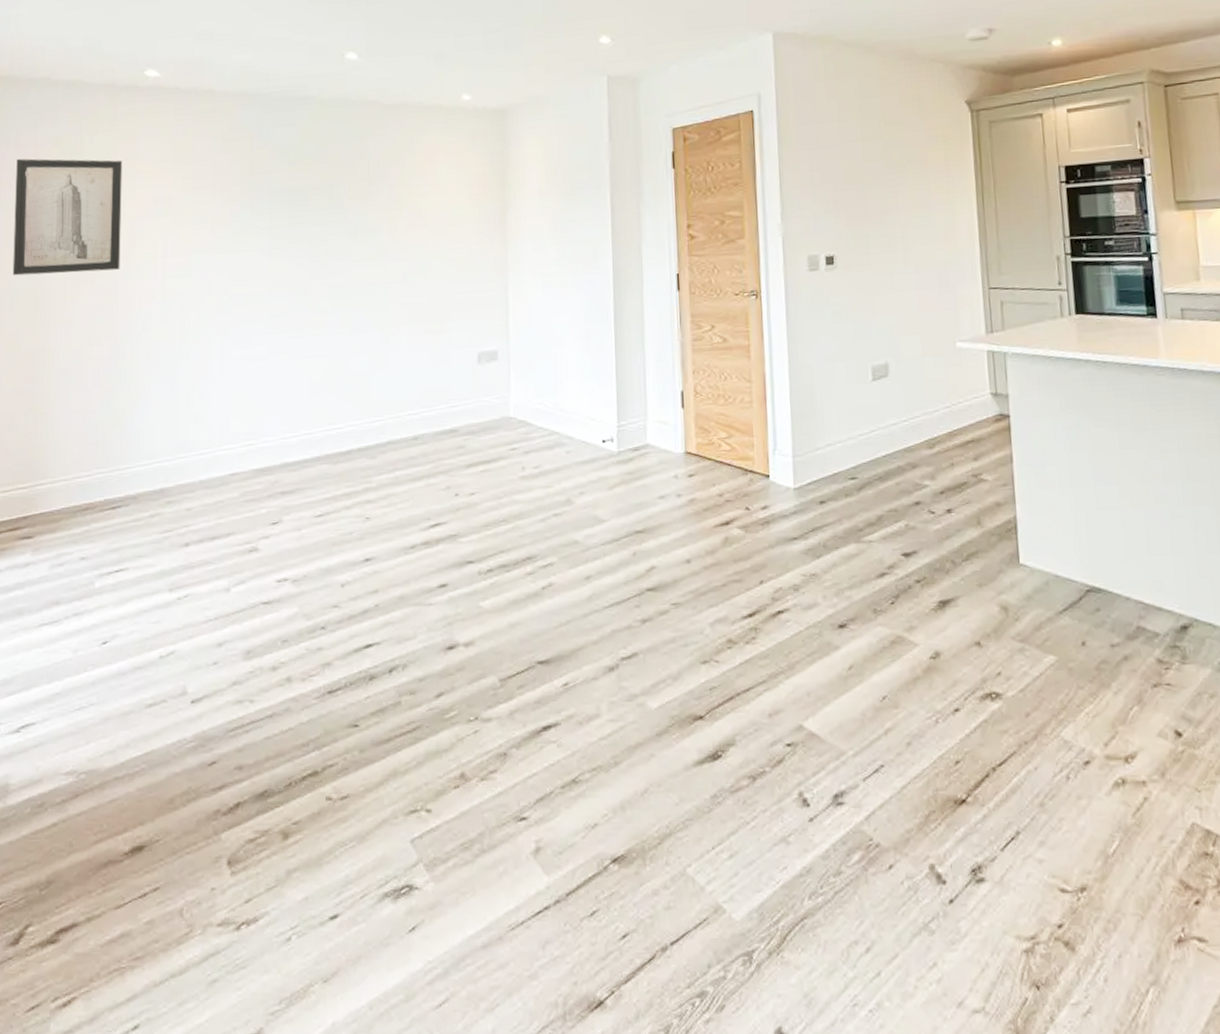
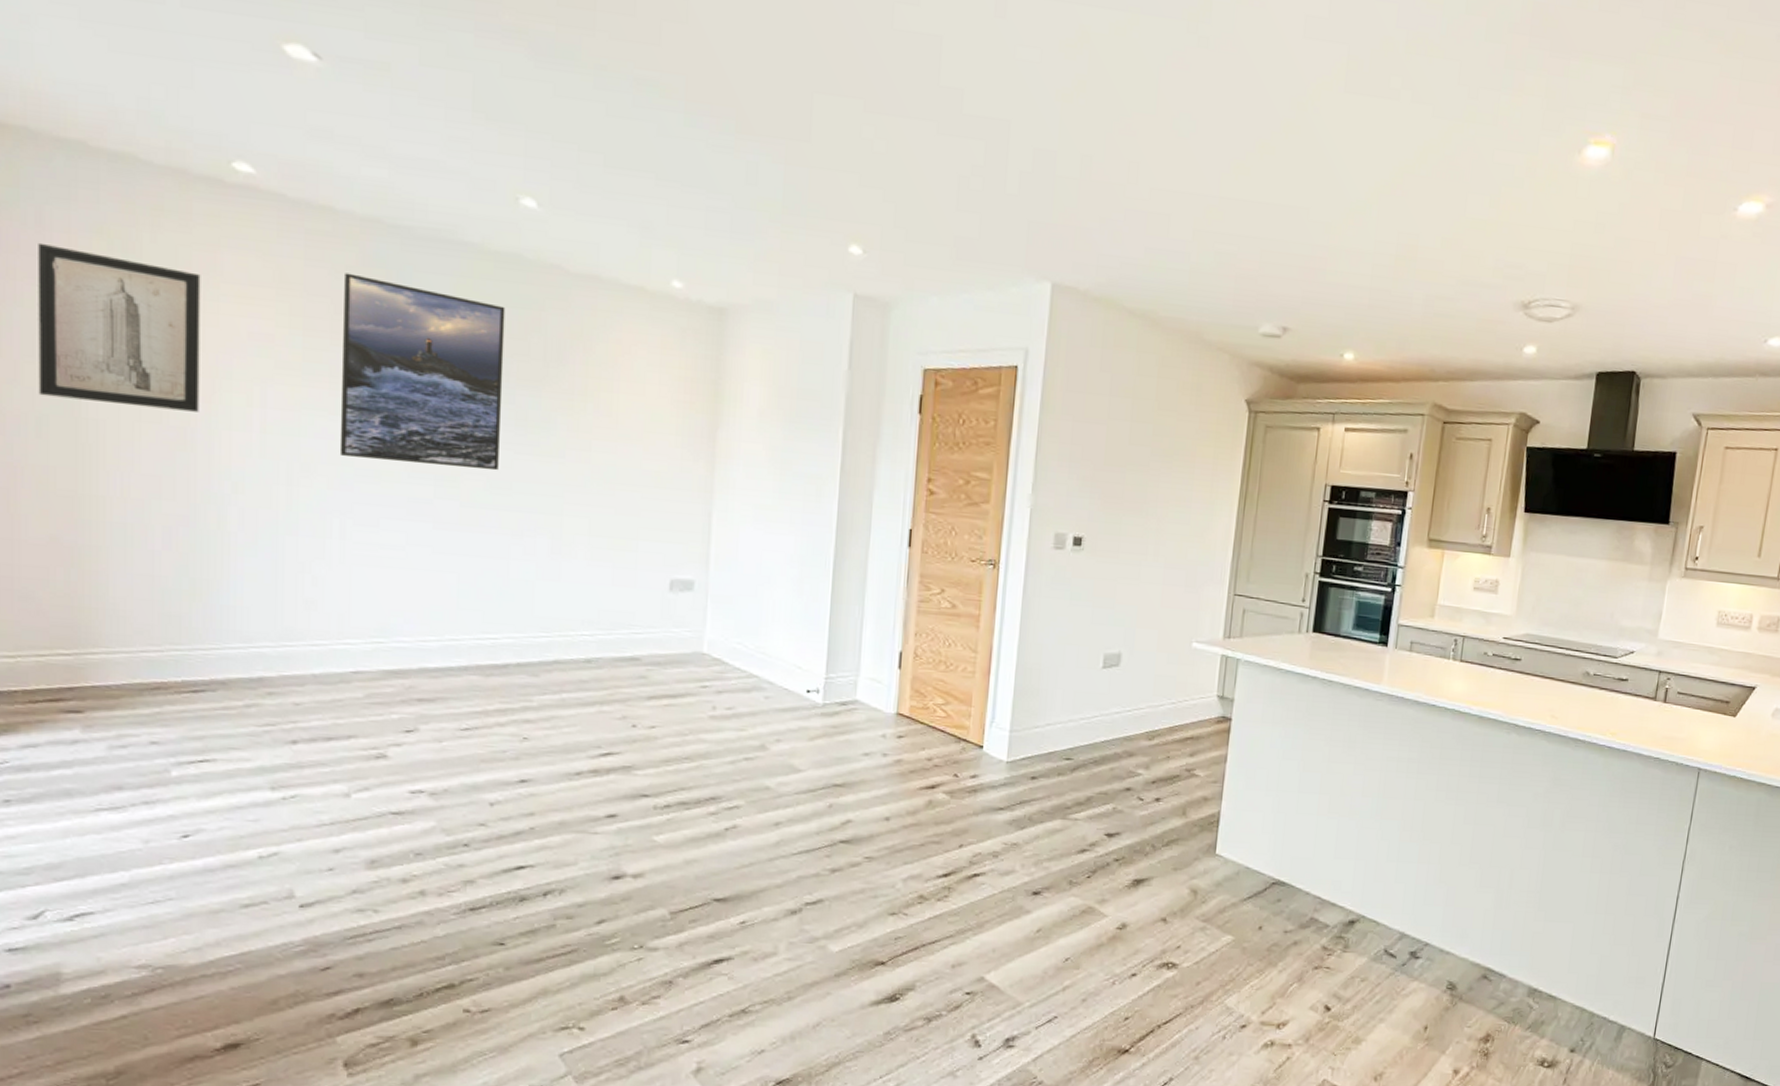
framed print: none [219,138,338,287] -> present [339,273,506,471]

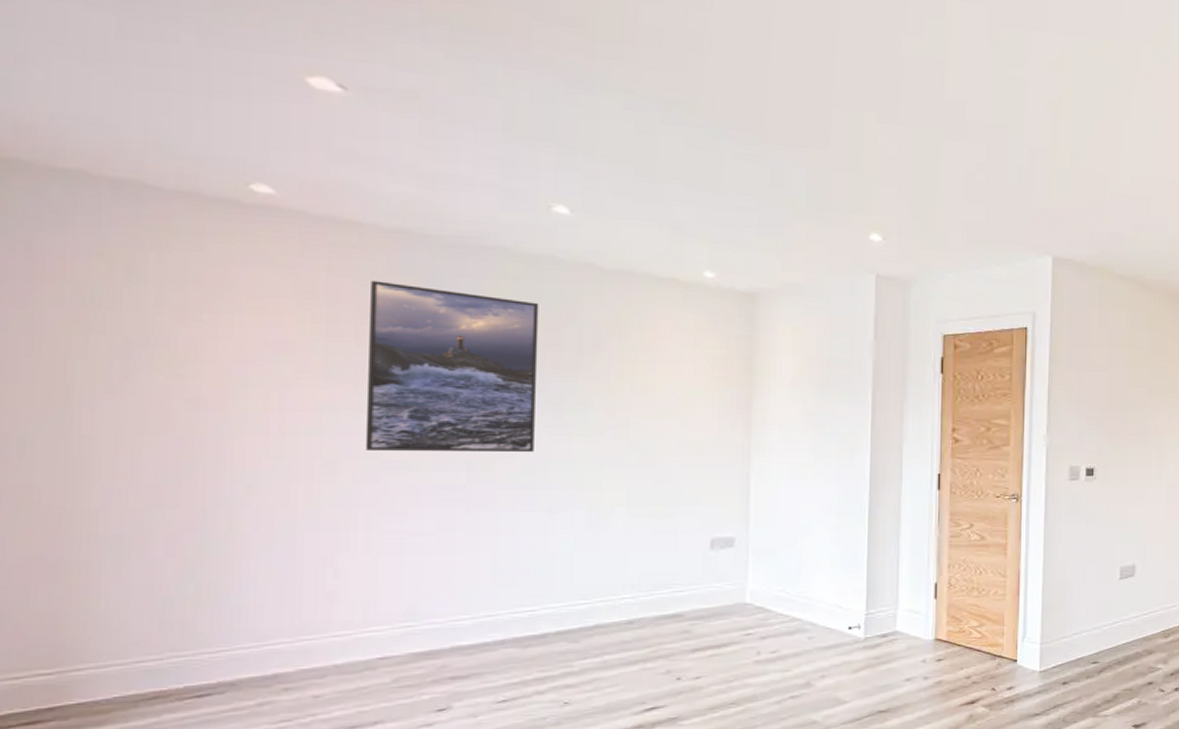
wall art: present [38,242,201,412] -> none [23,267,214,420]

